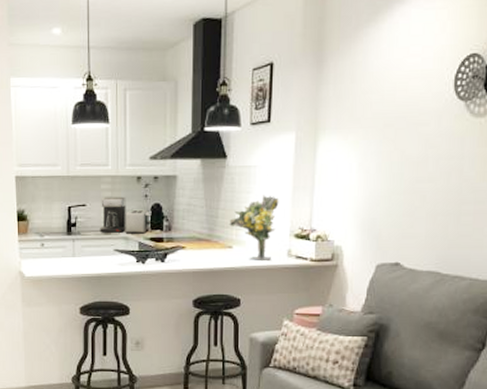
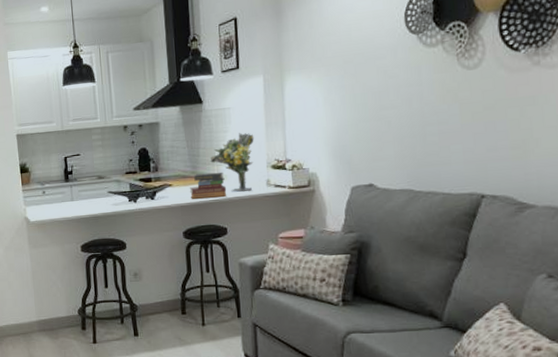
coffee maker: present [100,196,126,233] -> none [93,144,117,178]
toaster: present [125,209,150,234] -> none [115,154,139,177]
books: none [204,237,244,265] -> present [190,171,227,199]

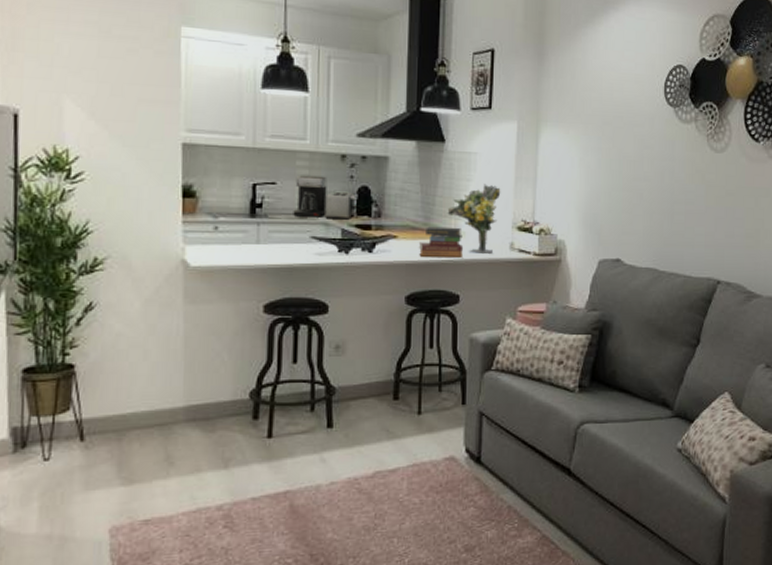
coffee maker: none [93,144,117,178] -> present [293,175,327,217]
toaster: none [115,154,139,177] -> present [325,191,356,220]

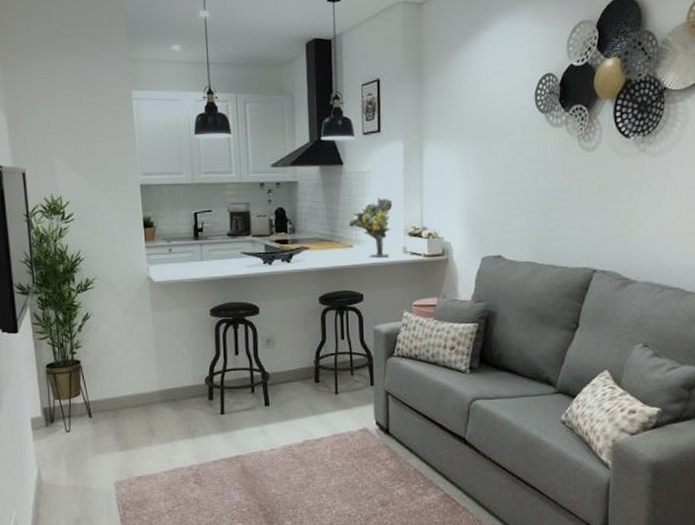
books: present [419,226,464,257] -> none [327,236,364,263]

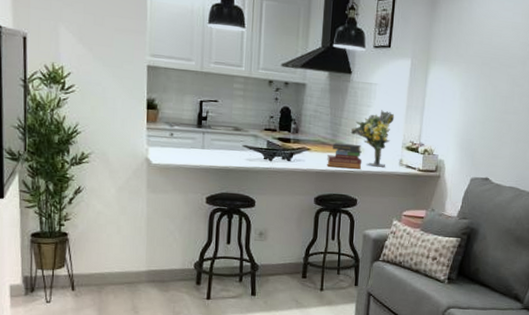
coffee maker: present [226,202,252,237] -> none [230,95,258,131]
toaster: present [250,213,275,237] -> none [254,110,279,134]
books: none [327,236,364,263] -> present [327,142,362,169]

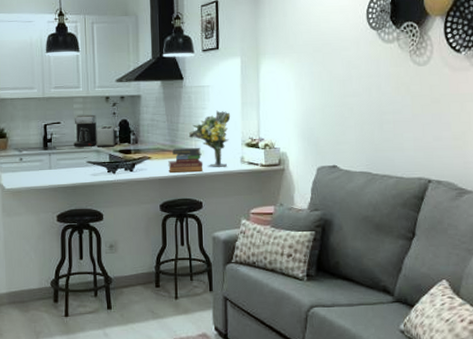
coffee maker: none [230,95,258,131] -> present [73,114,97,147]
toaster: none [254,110,279,134] -> present [96,125,119,147]

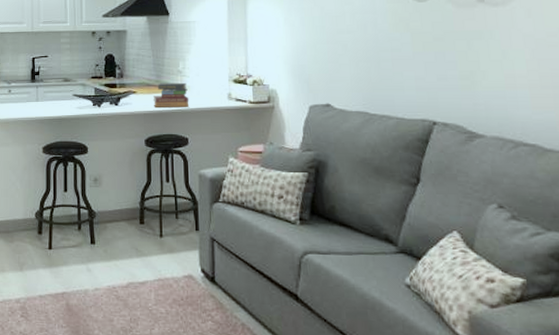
coffee maker: present [73,114,97,147] -> none [60,48,83,80]
toaster: present [96,125,119,147] -> none [82,59,105,81]
bouquet: present [188,110,231,168] -> none [174,46,217,103]

